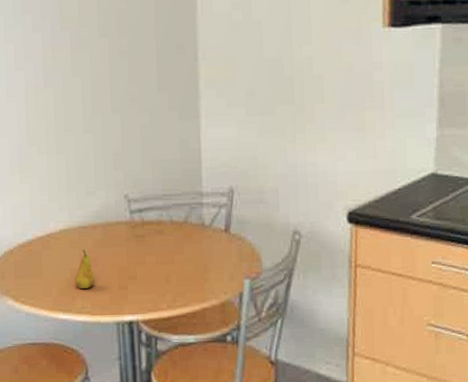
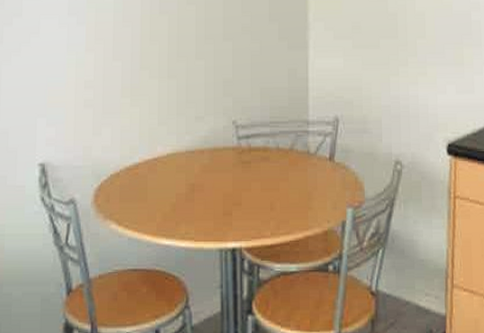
fruit: present [74,249,94,289] -> none [179,174,199,214]

